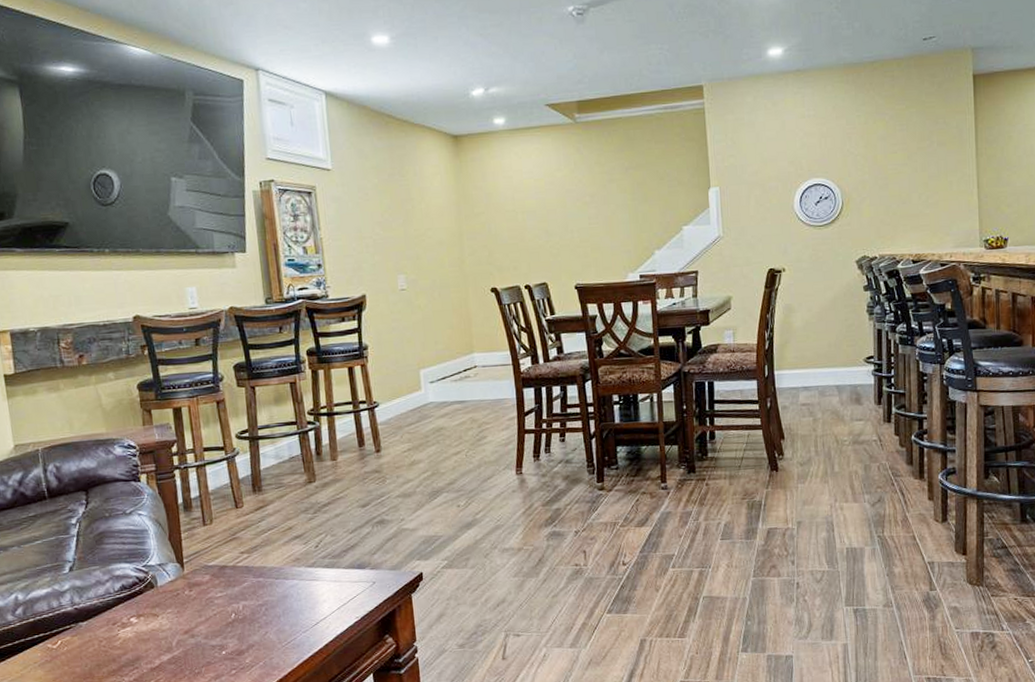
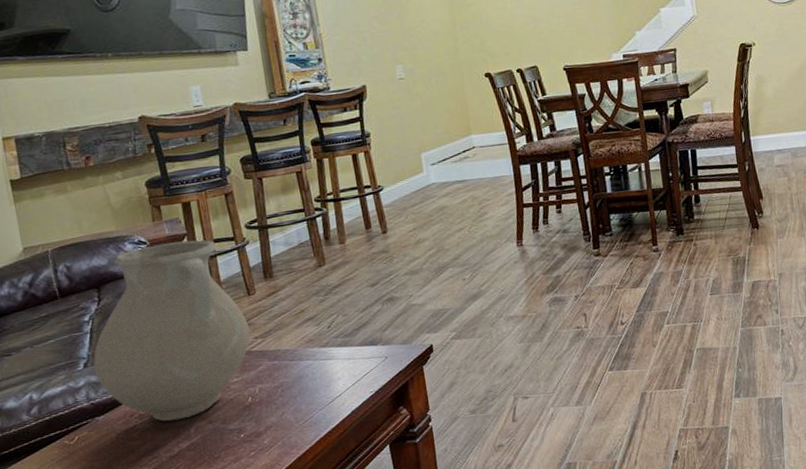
vase: none [78,447,236,632] -> present [93,240,251,421]

